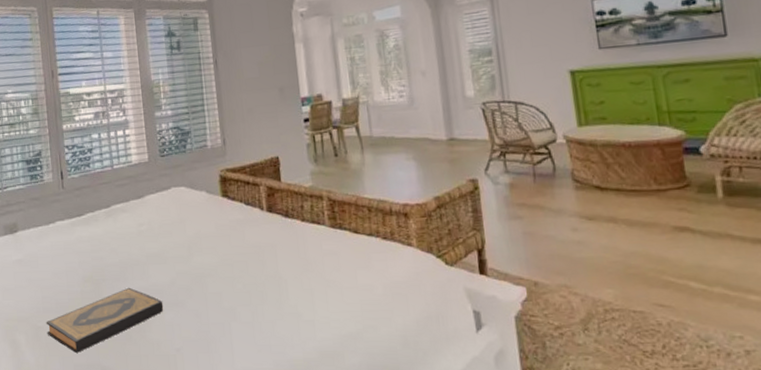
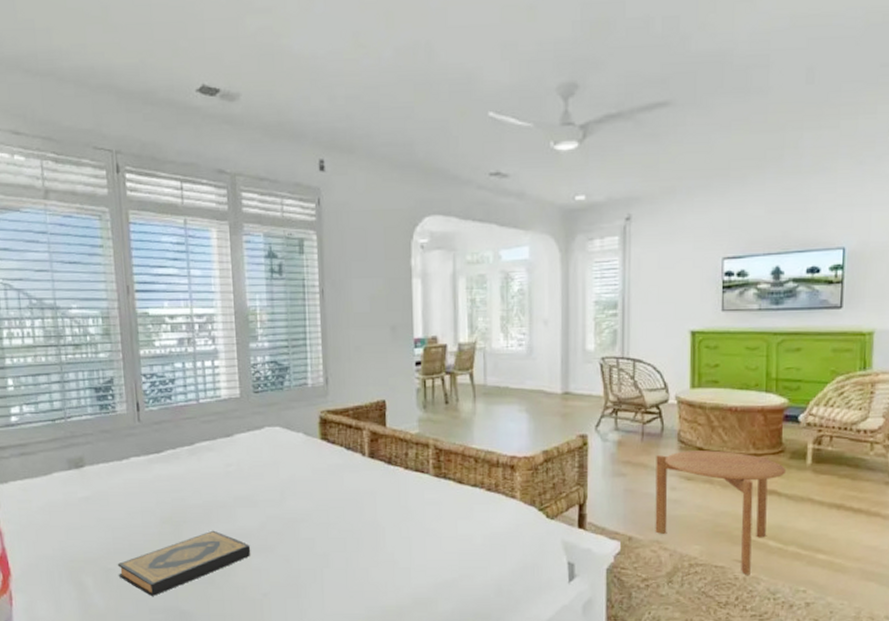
side table: none [551,188,697,320] -> present [655,450,787,575]

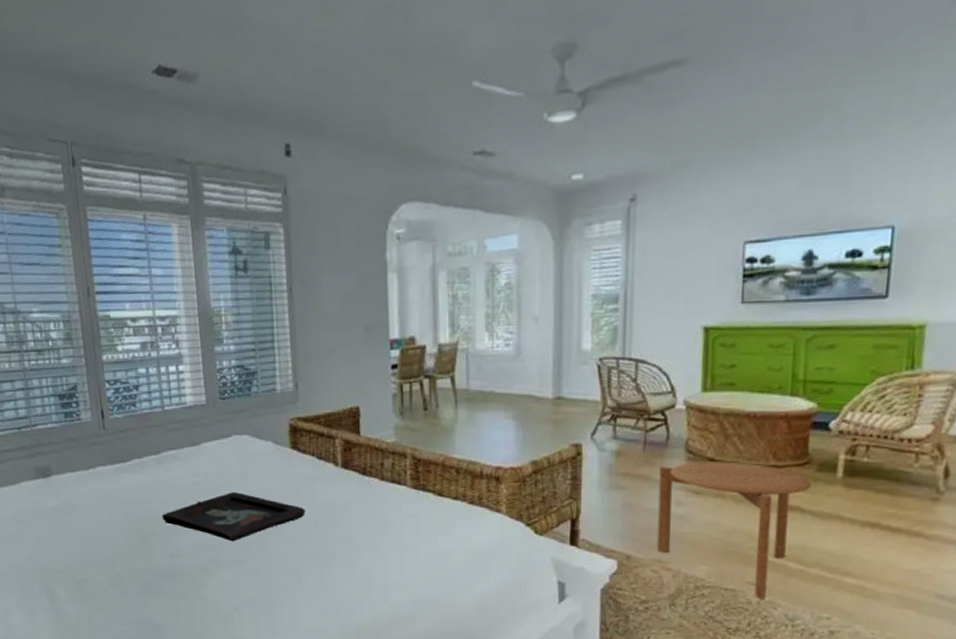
hardback book: present [117,530,251,597] -> none [87,542,221,608]
decorative tray: none [193,480,334,529] -> present [161,491,306,542]

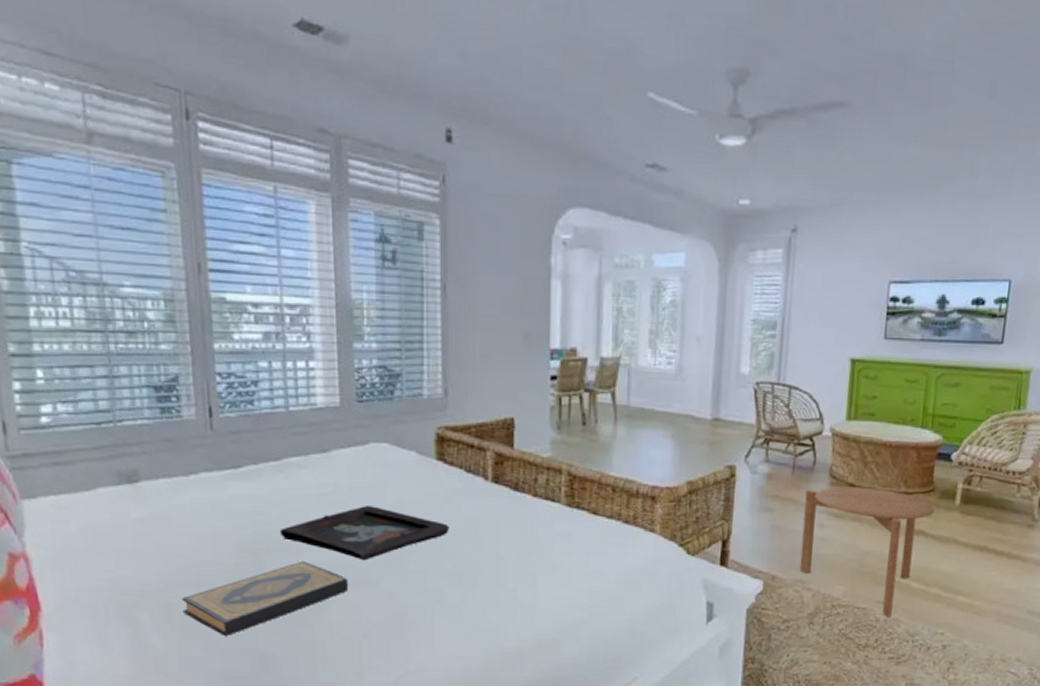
hardback book: none [87,542,221,608] -> present [181,560,349,637]

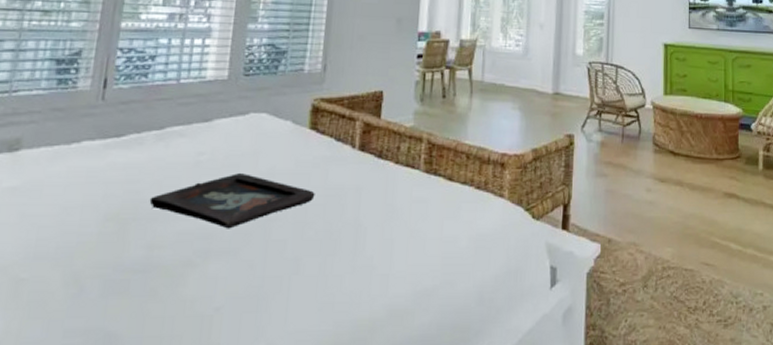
hardback book: present [181,560,349,637] -> none [31,229,210,315]
side table: present [799,487,935,617] -> none [632,154,743,278]

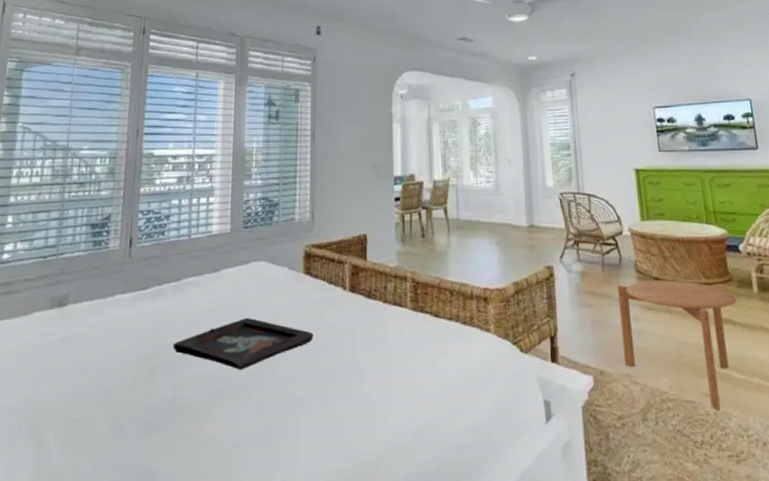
side table: none [632,154,743,278] -> present [617,280,737,410]

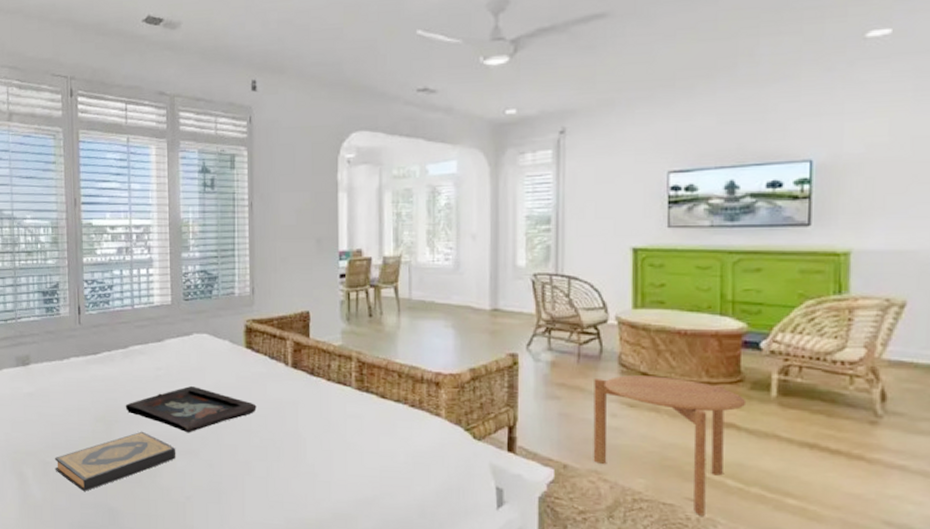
hardback book: none [82,372,226,453] -> present [54,431,176,492]

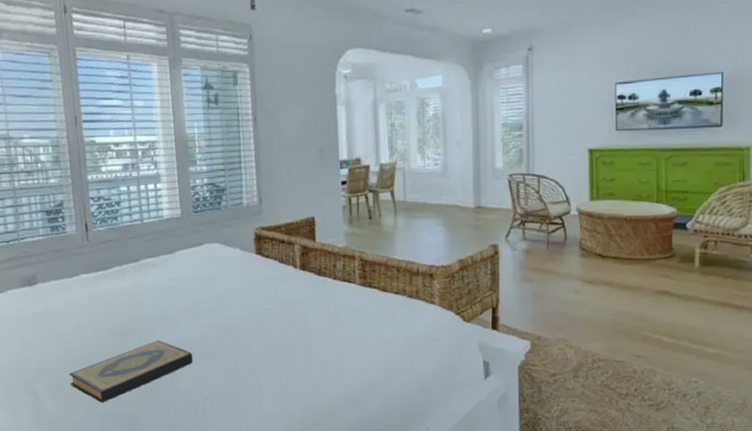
decorative tray: present [125,385,257,433] -> none [139,293,269,338]
side table: present [593,375,747,516] -> none [560,256,677,368]

